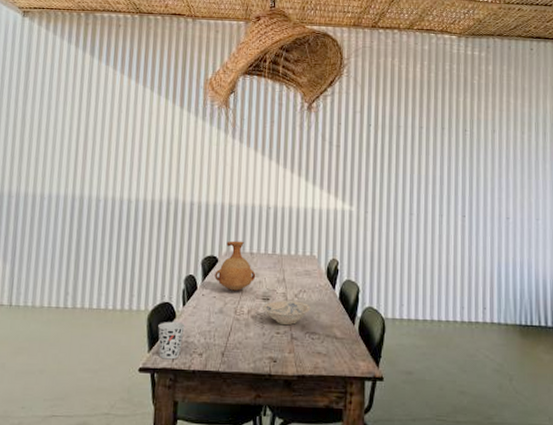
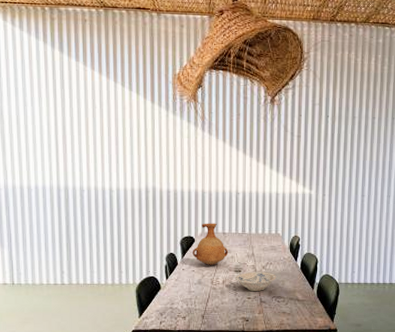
cup: present [158,322,185,360] -> none [146,293,169,323]

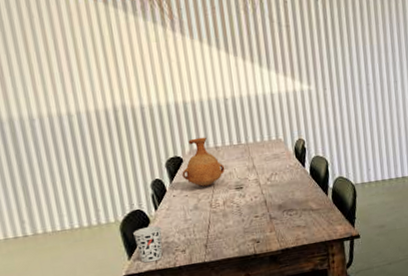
cup: none [146,293,169,323] -> present [133,226,163,263]
bowl: present [235,272,277,291] -> none [236,184,285,208]

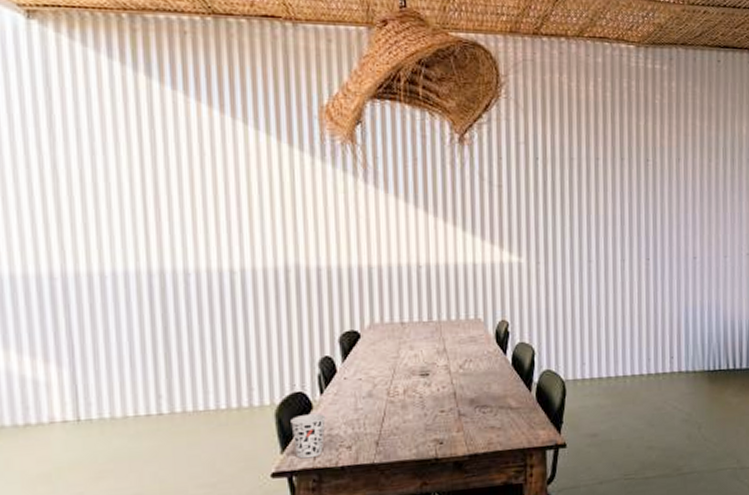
vase: present [182,137,225,188] -> none [357,309,410,371]

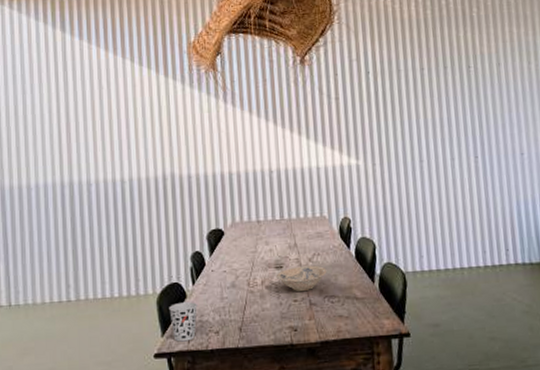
bowl: none [420,372,480,401] -> present [276,265,327,291]

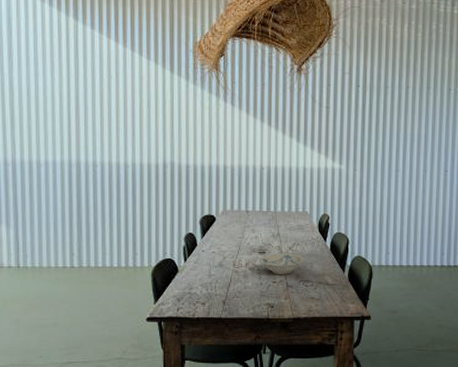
cup: present [169,302,197,342] -> none [162,276,187,309]

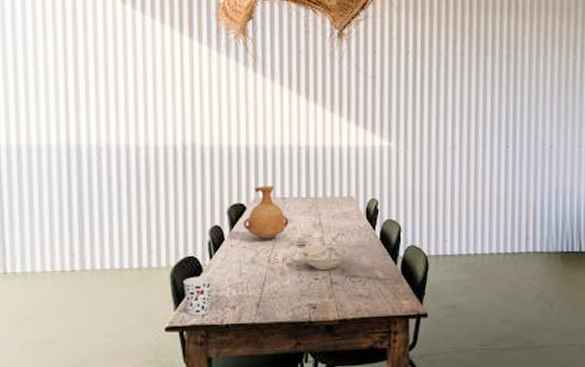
cup: none [162,276,187,309] -> present [183,276,214,316]
vase: none [213,200,252,247] -> present [243,185,289,240]

